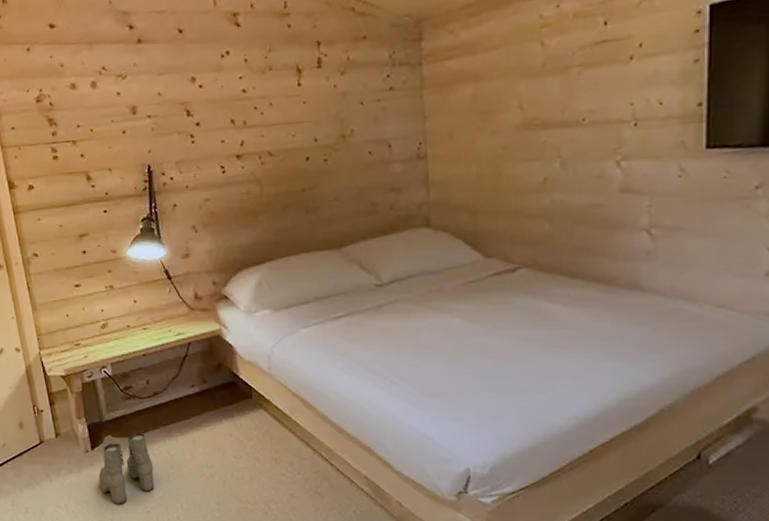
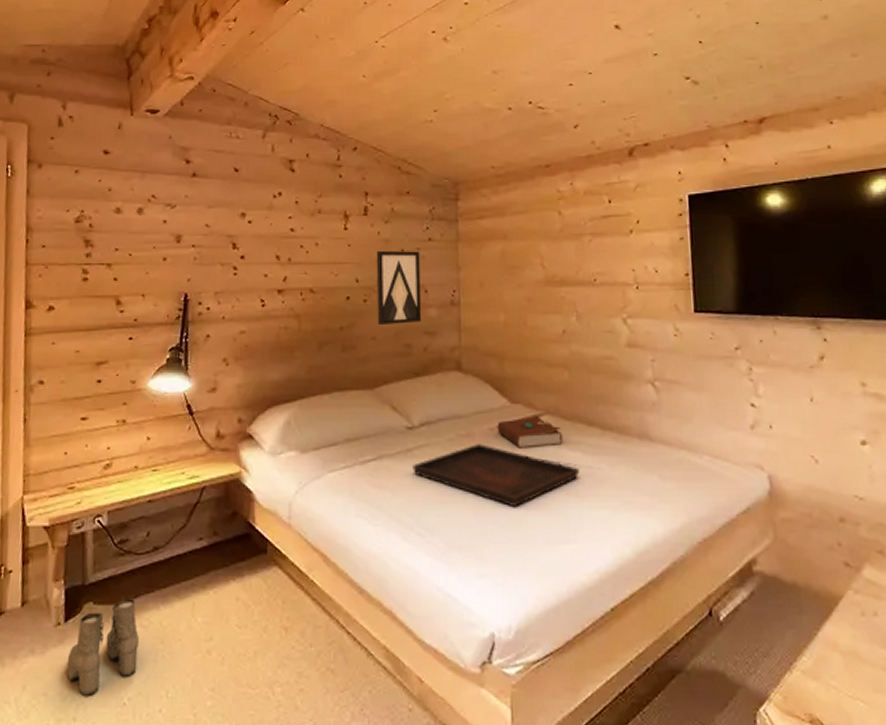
wall art: none [333,102,387,185] -> present [376,250,422,326]
serving tray: none [384,299,560,359] -> present [412,444,580,508]
book: none [470,268,542,302] -> present [497,415,563,449]

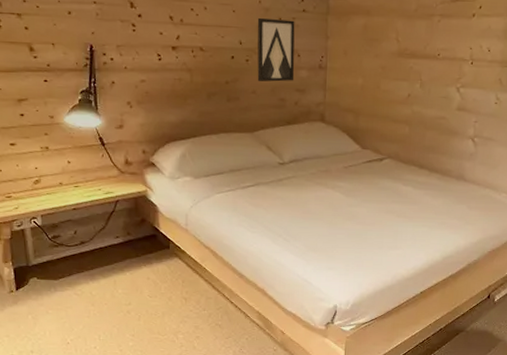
boots: present [66,598,139,696] -> none [21,276,75,338]
serving tray: present [412,444,580,508] -> none [282,178,410,224]
book: present [497,415,563,449] -> none [349,158,400,183]

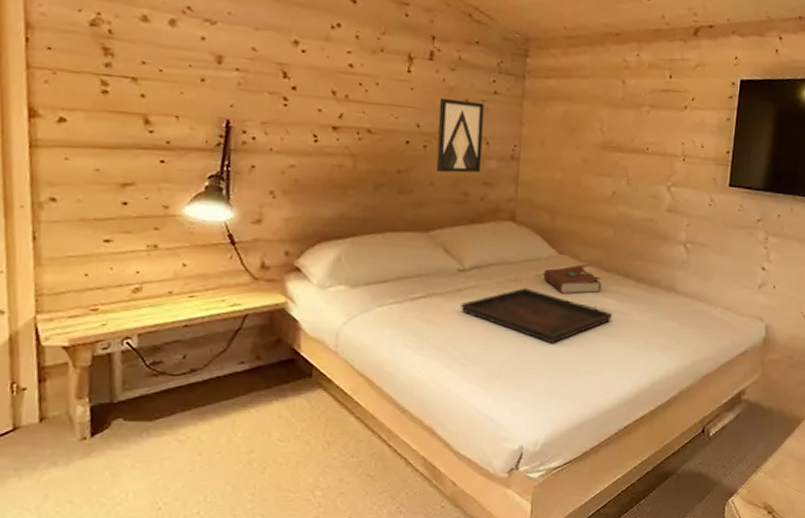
serving tray: none [282,178,410,224] -> present [461,288,613,344]
book: none [349,158,400,183] -> present [543,265,602,294]

